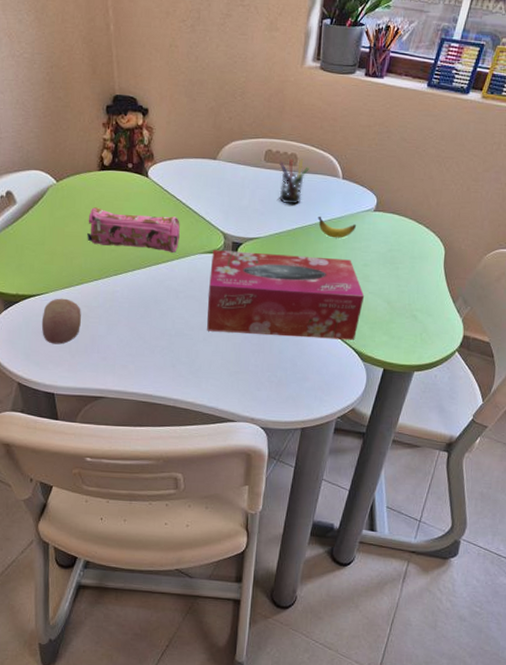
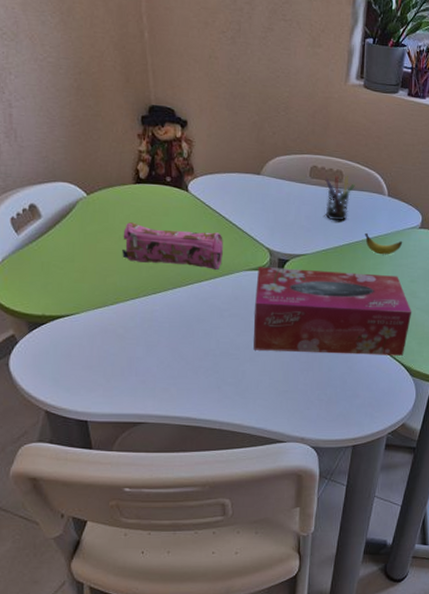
fruit: present [41,298,81,345] -> none [71,318,117,368]

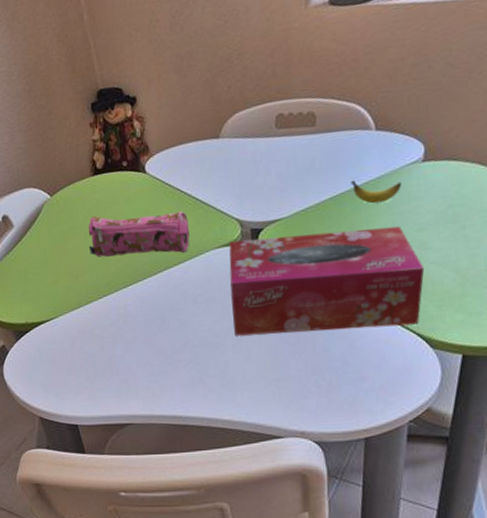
pen holder: present [325,176,355,221] -> none [294,116,332,173]

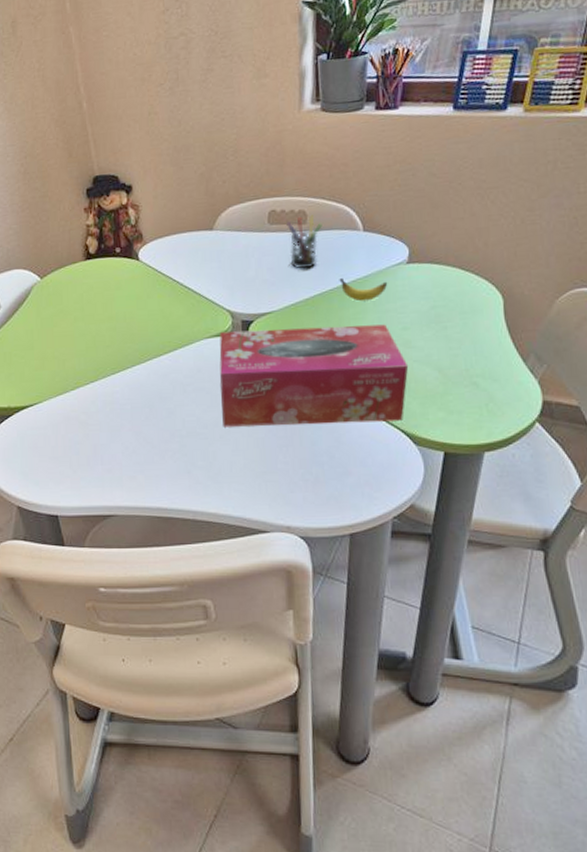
pencil case: present [88,211,190,258] -> none [77,300,181,343]
pen holder: none [294,116,332,173] -> present [286,215,322,269]

